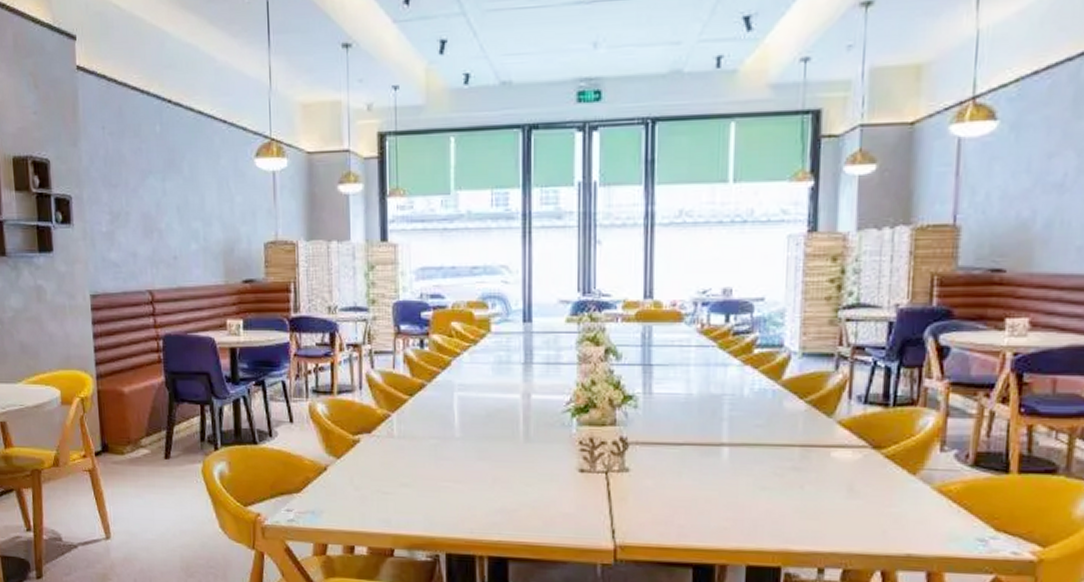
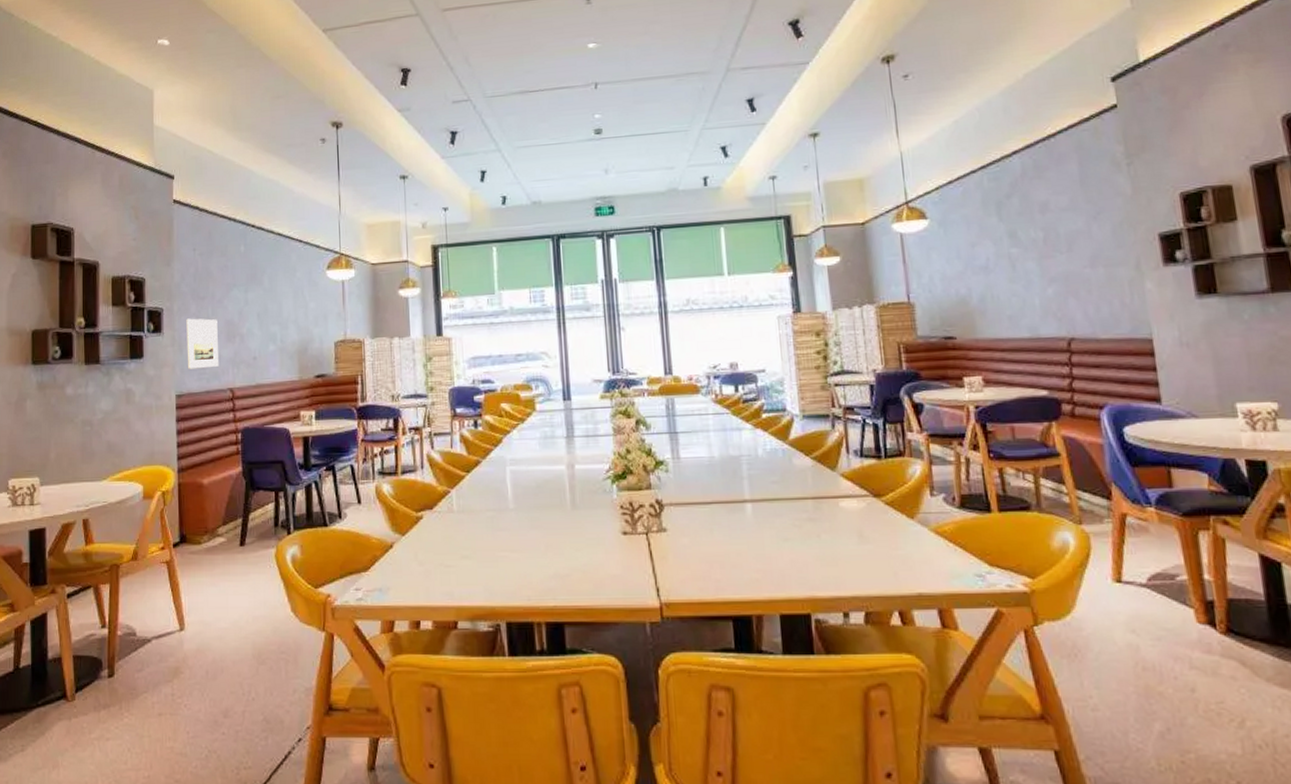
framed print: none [98,209,137,267] -> present [186,318,220,369]

